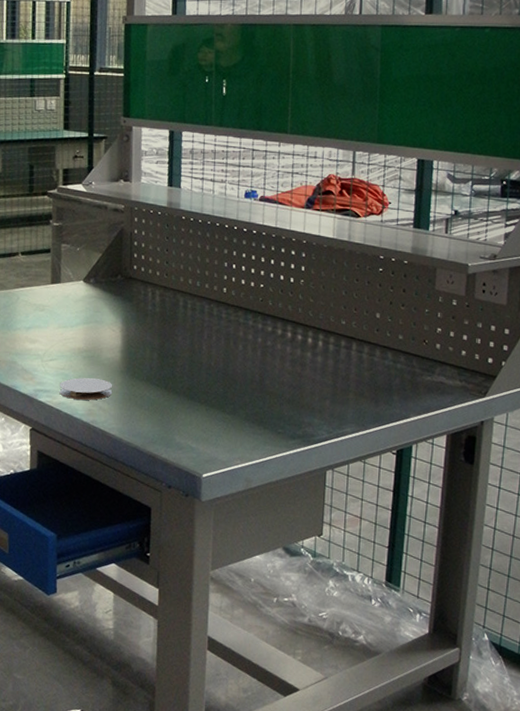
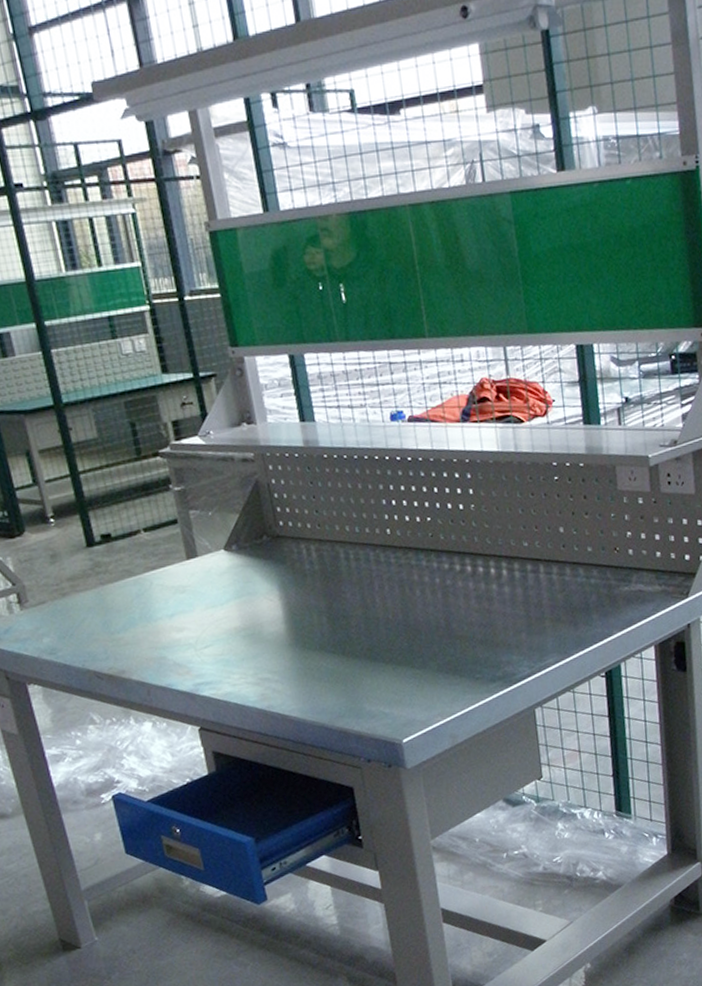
coaster: present [59,377,113,400] -> none [221,657,285,687]

